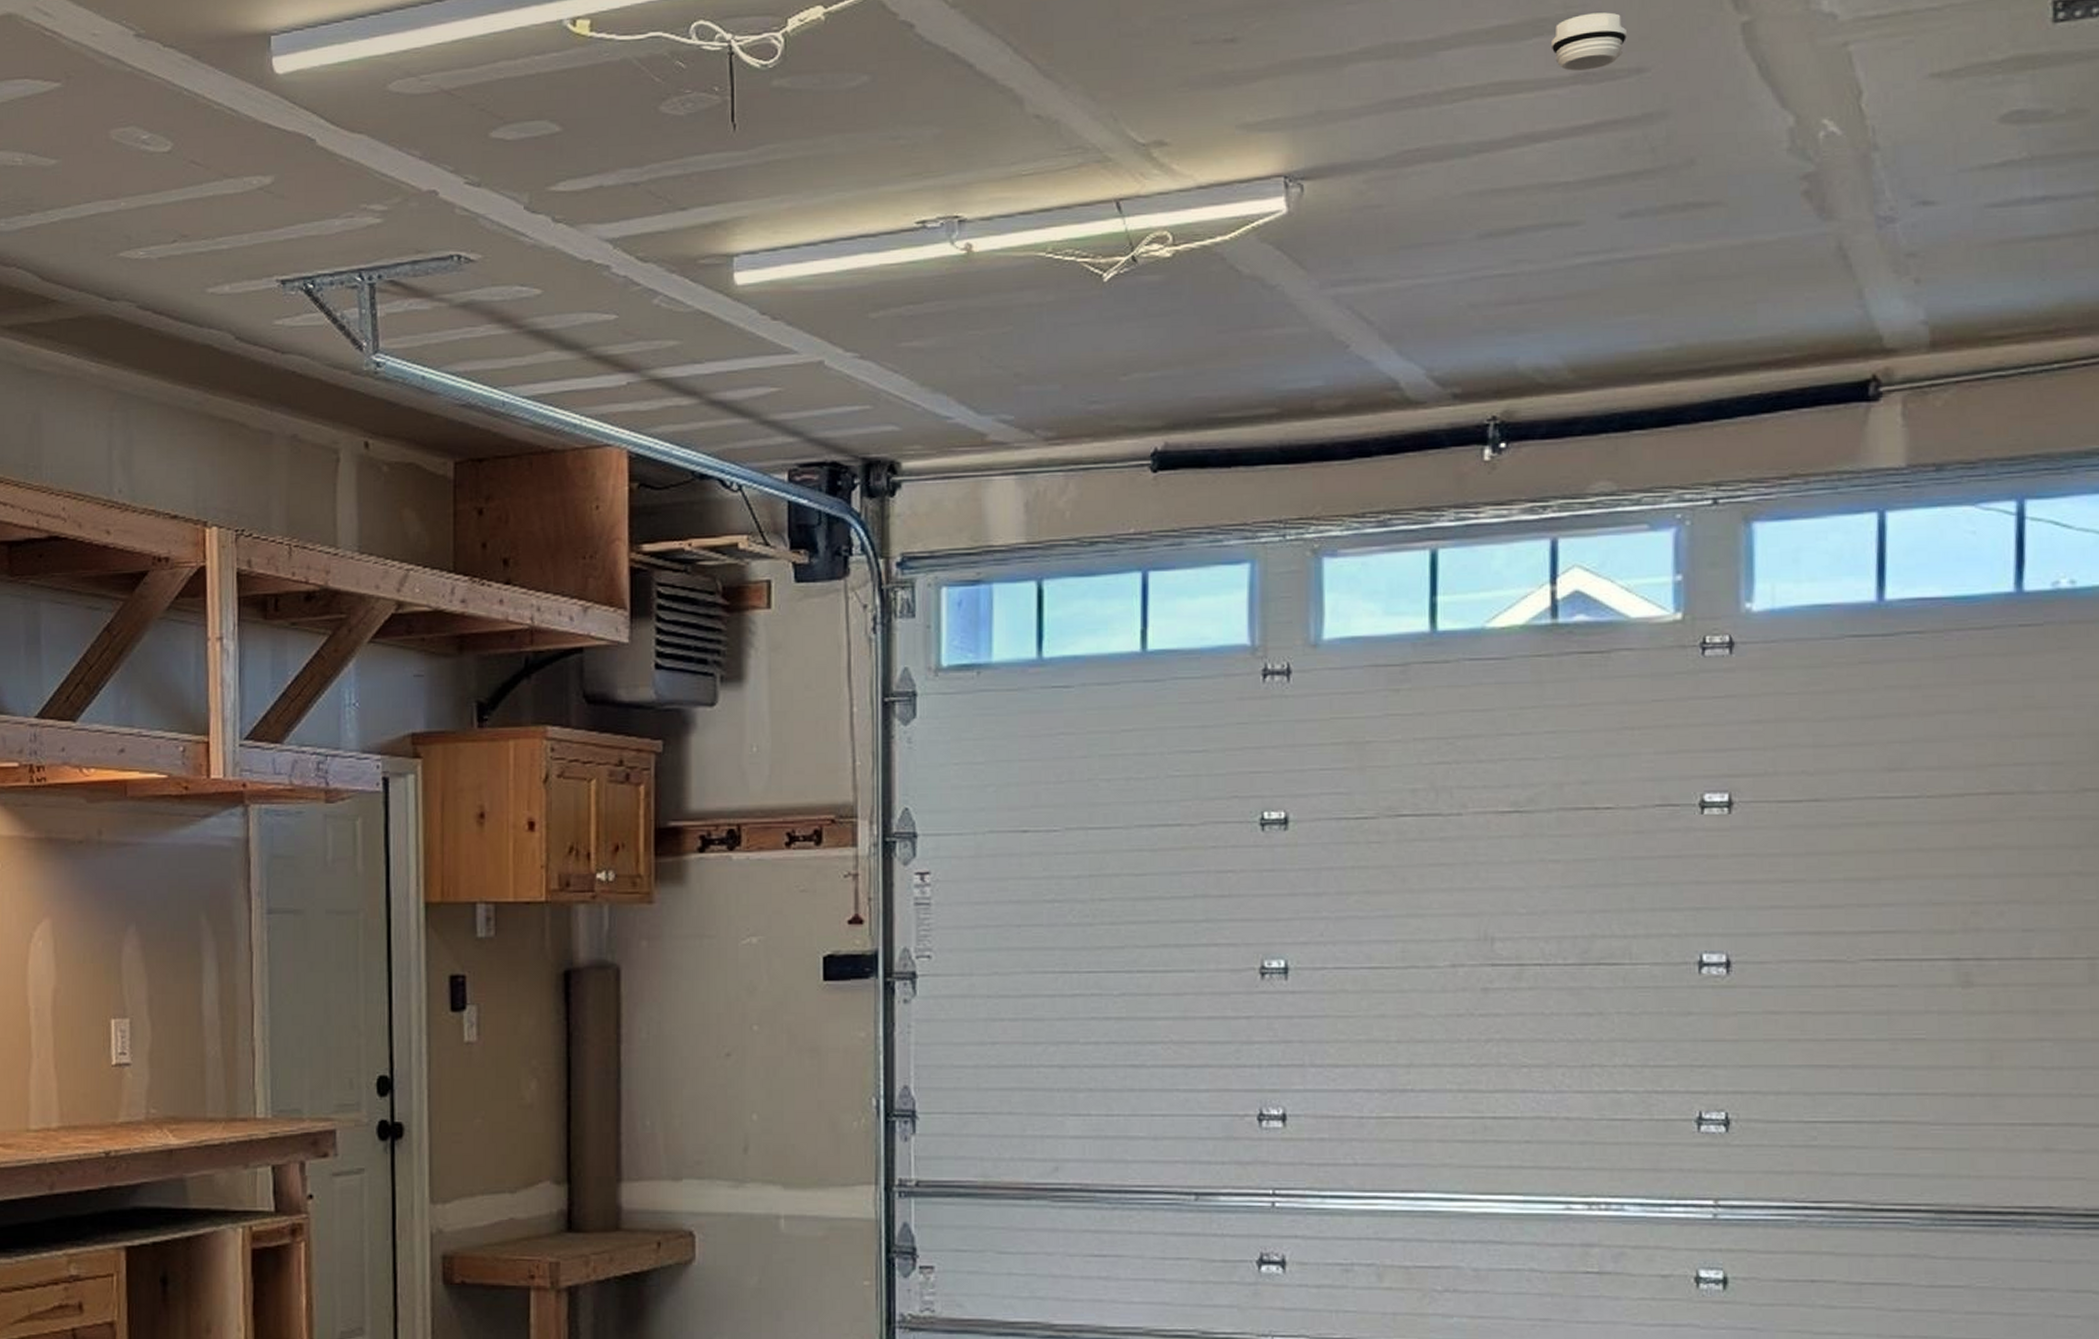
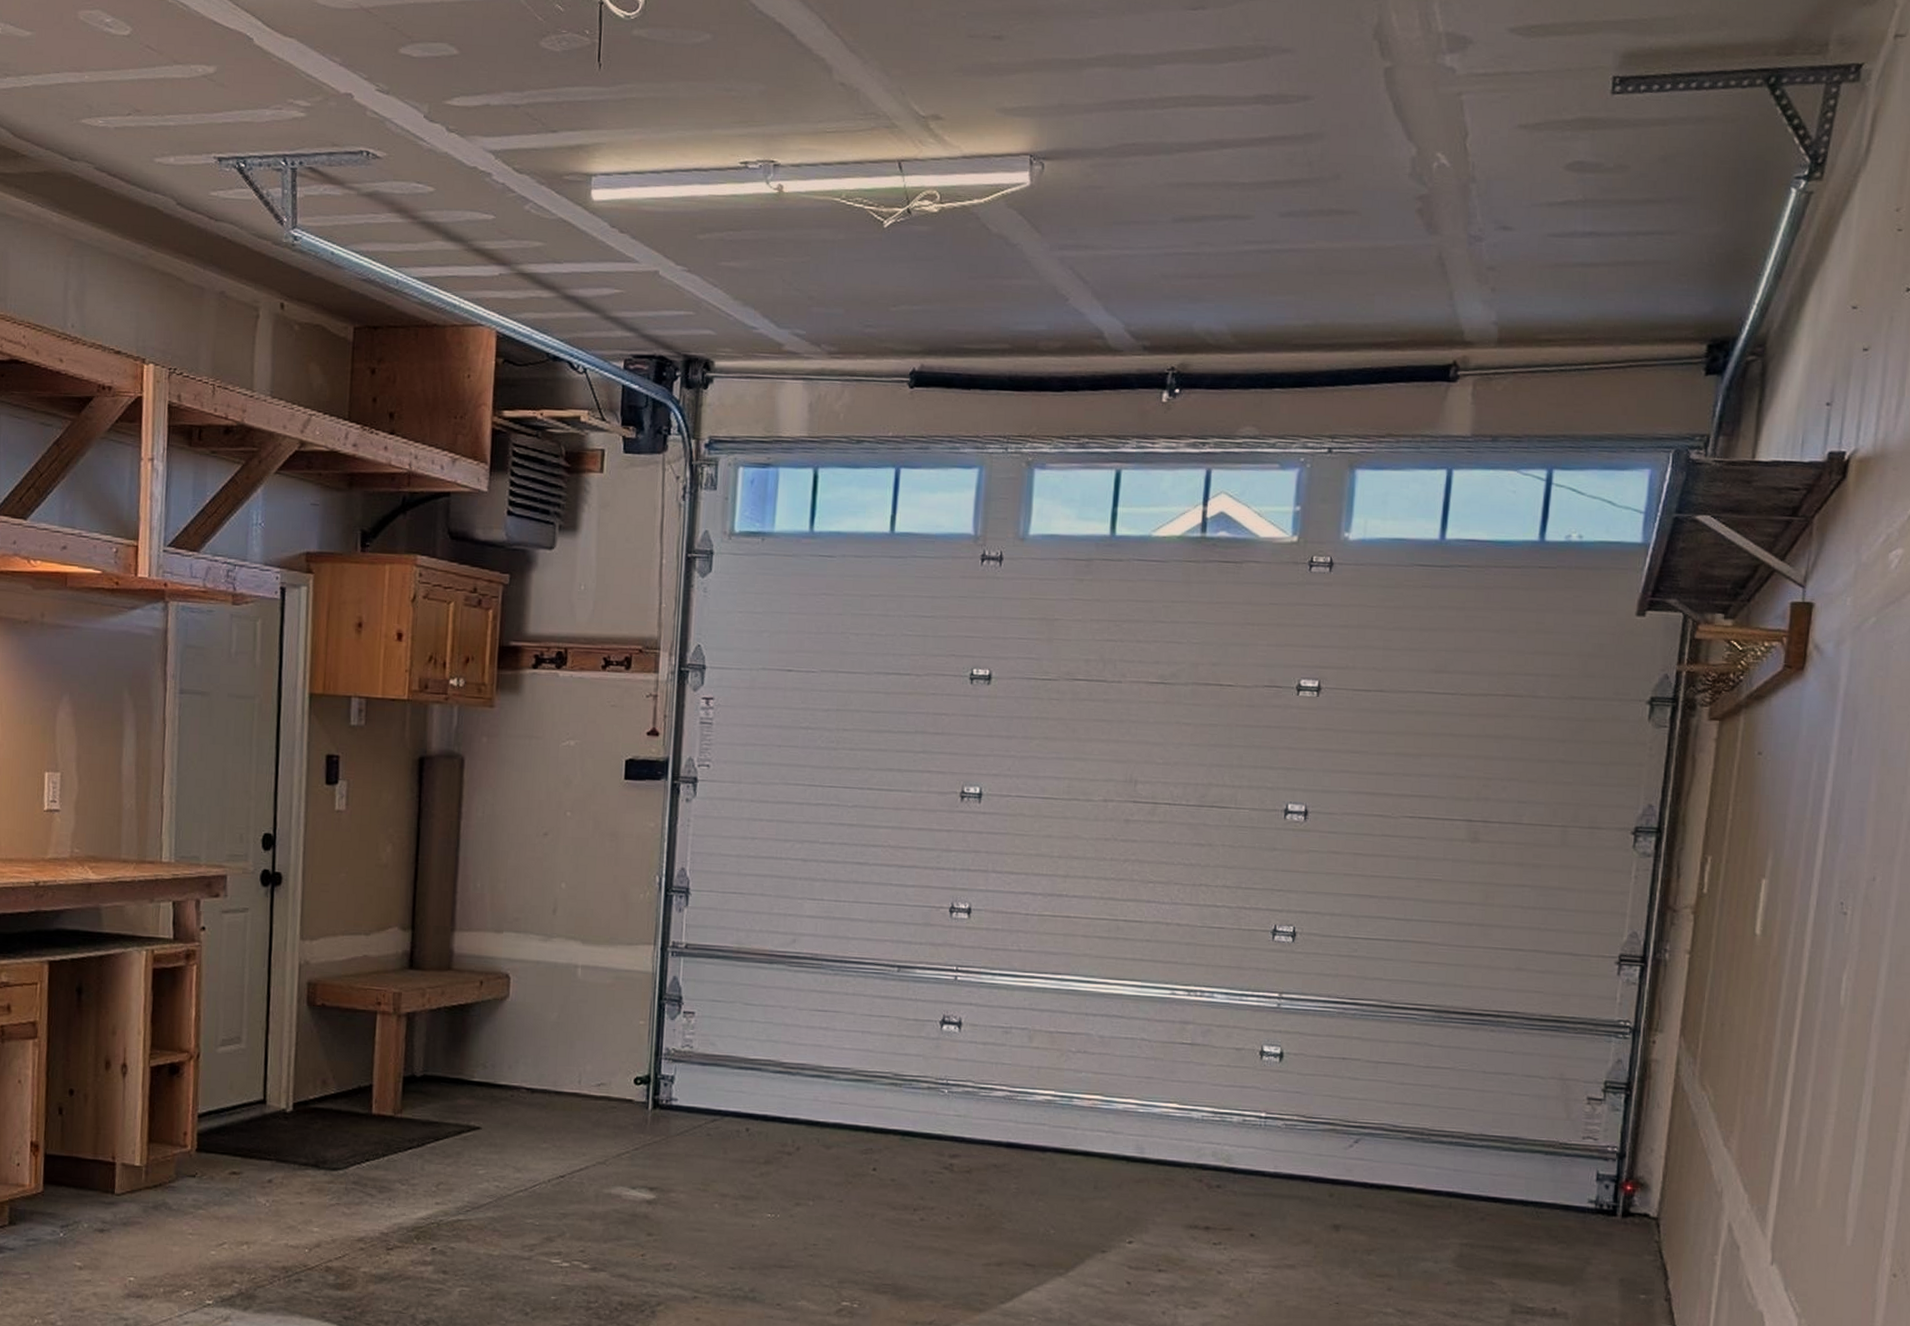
smoke detector: present [1550,12,1628,71] -> none [1241,47,1300,93]

